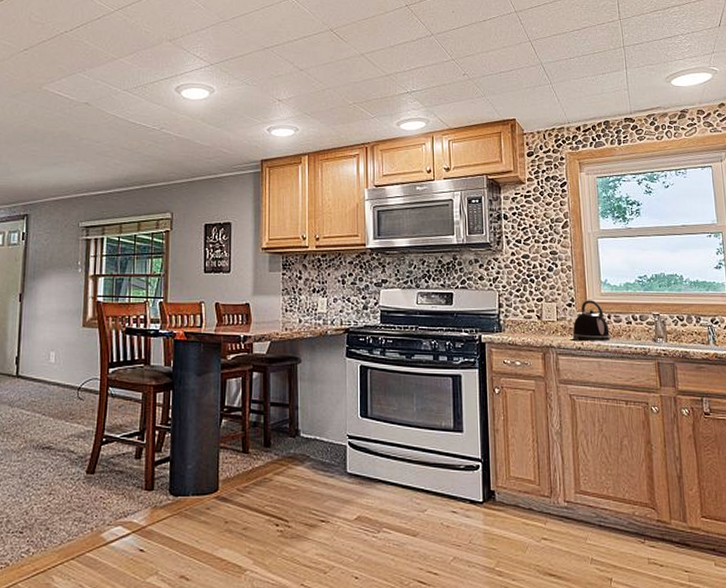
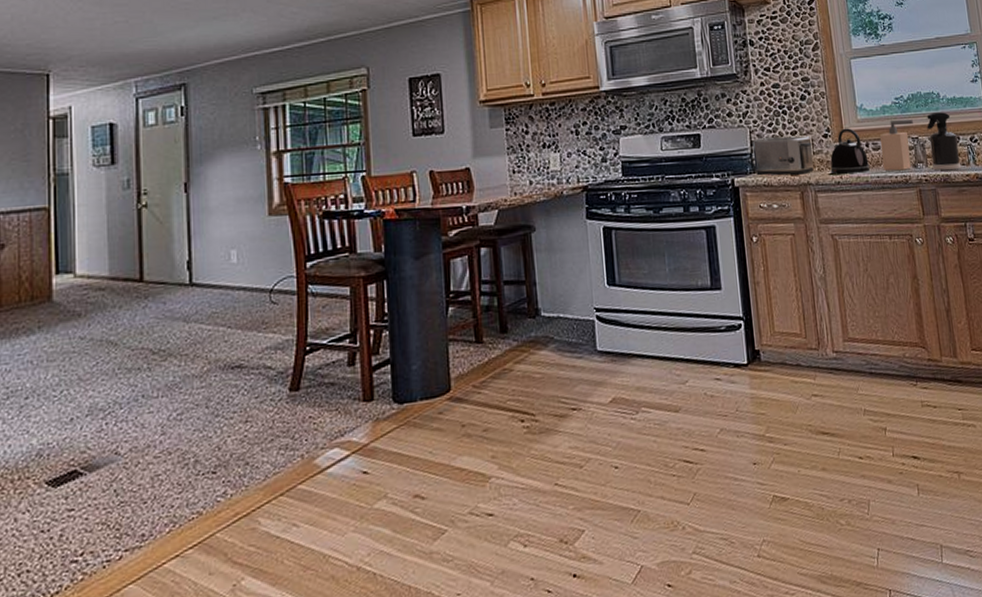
toaster: none [500,302,557,337] -> present [752,135,814,176]
soap dispenser: none [621,297,655,343] -> present [879,119,913,171]
spray bottle: none [668,293,701,348] -> present [927,112,962,171]

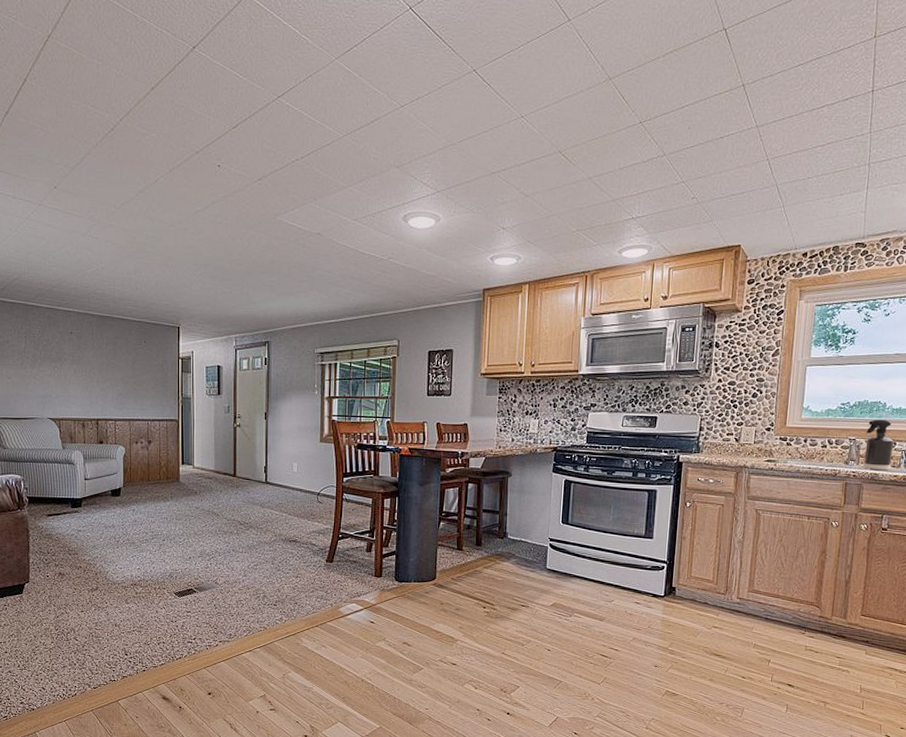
toaster: present [752,135,814,176] -> none [699,425,755,458]
kettle: present [830,128,870,174] -> none [767,424,804,463]
soap dispenser: present [879,119,913,171] -> none [815,423,854,465]

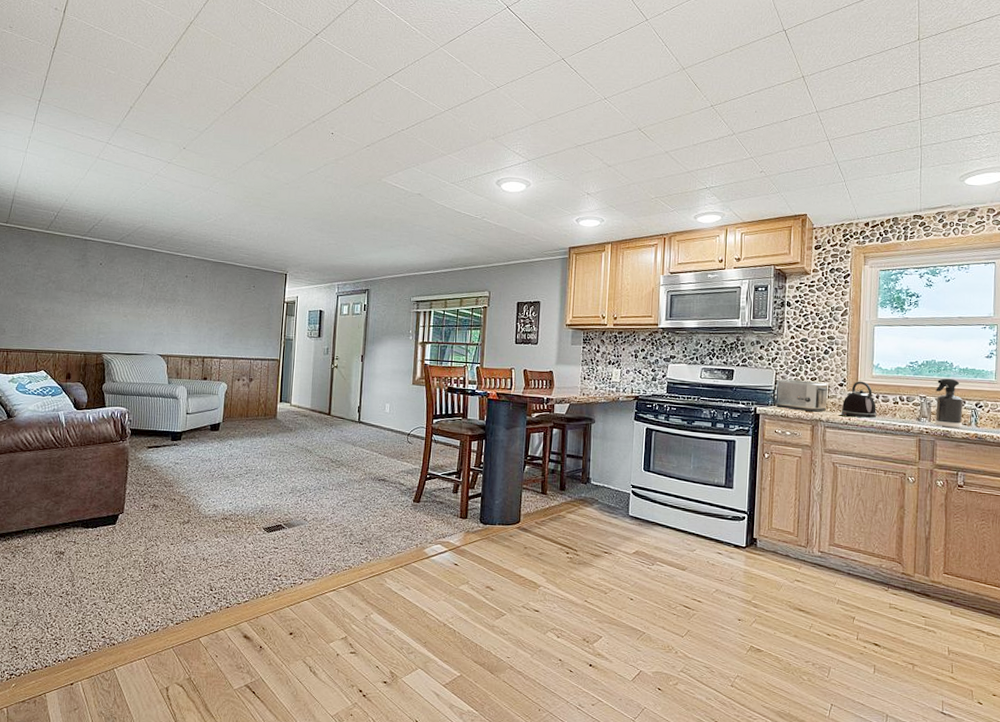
toaster: none [699,425,755,458] -> present [775,379,828,412]
kettle: none [767,424,804,463] -> present [841,381,877,418]

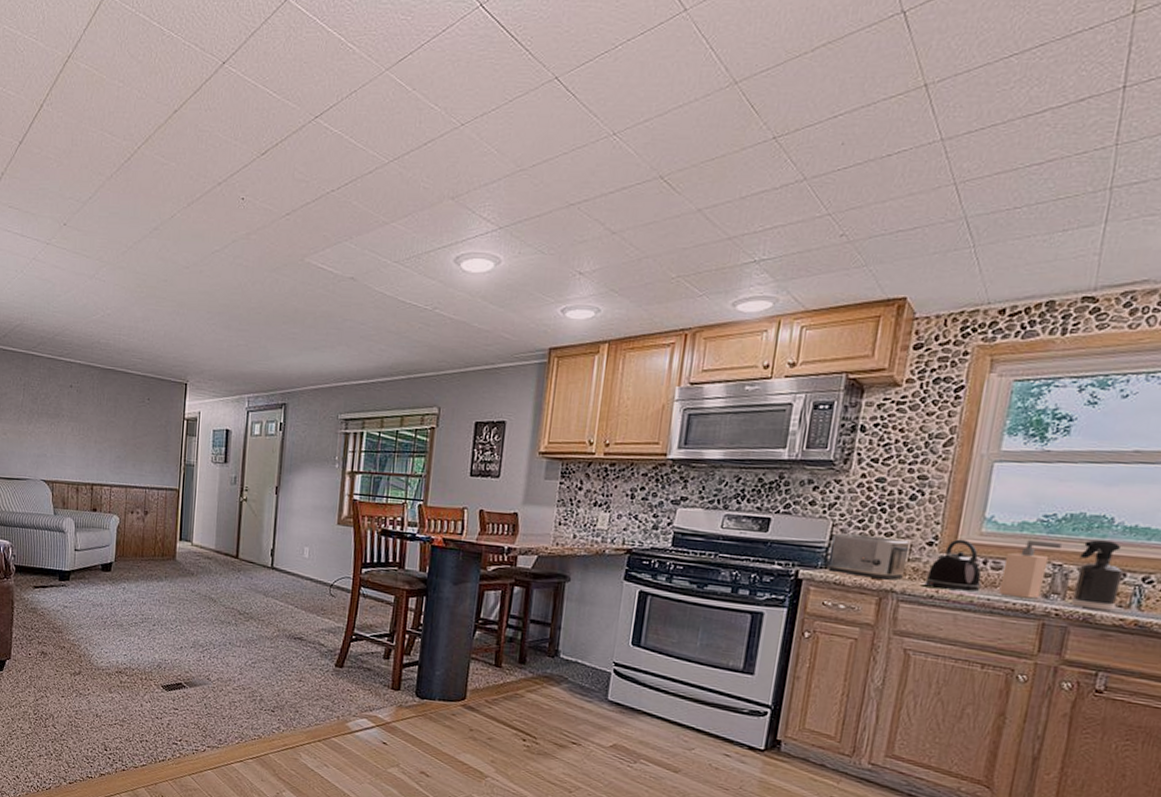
soap dispenser: none [889,380,923,422] -> present [998,540,1062,599]

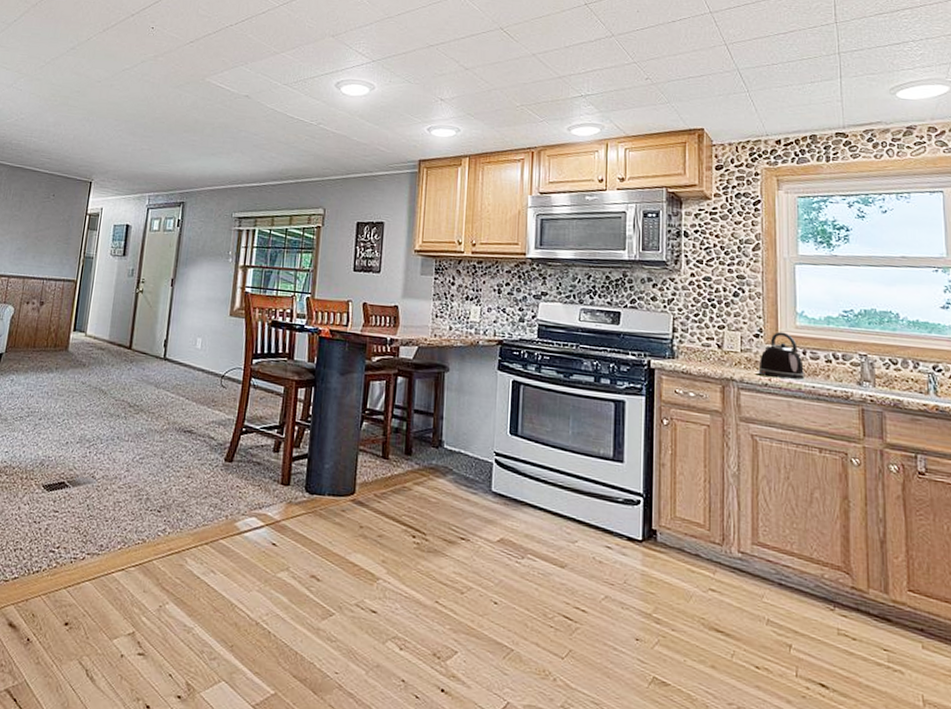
toaster: present [827,533,911,580] -> none [674,326,741,369]
soap dispenser: present [998,540,1062,599] -> none [820,333,862,386]
spray bottle: present [1070,539,1123,611] -> none [879,332,918,397]

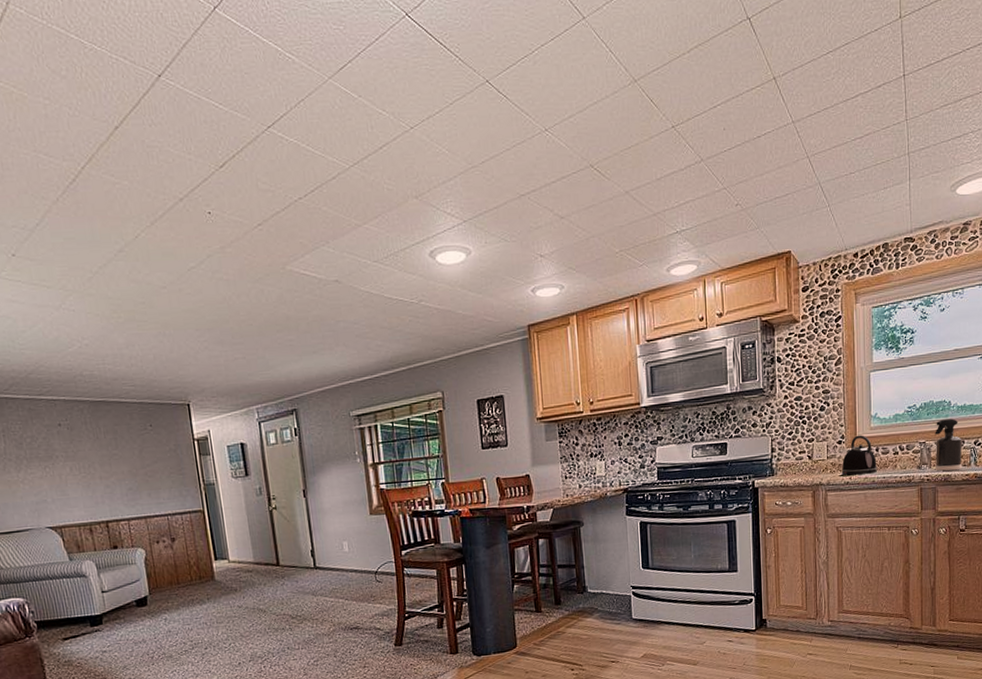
spray bottle: none [879,332,918,397] -> present [935,418,963,471]

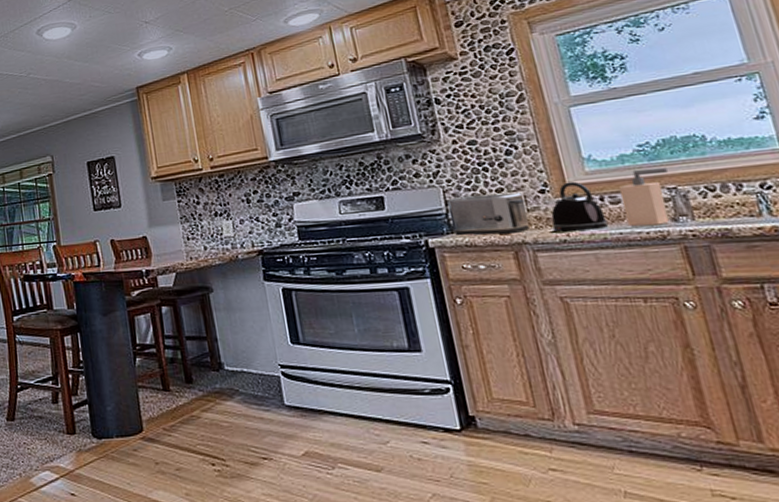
toaster: none [772,442,827,478] -> present [446,192,530,236]
soap dispenser: none [889,426,922,472] -> present [618,168,670,226]
spray bottle: present [935,418,963,471] -> none [687,156,749,224]

